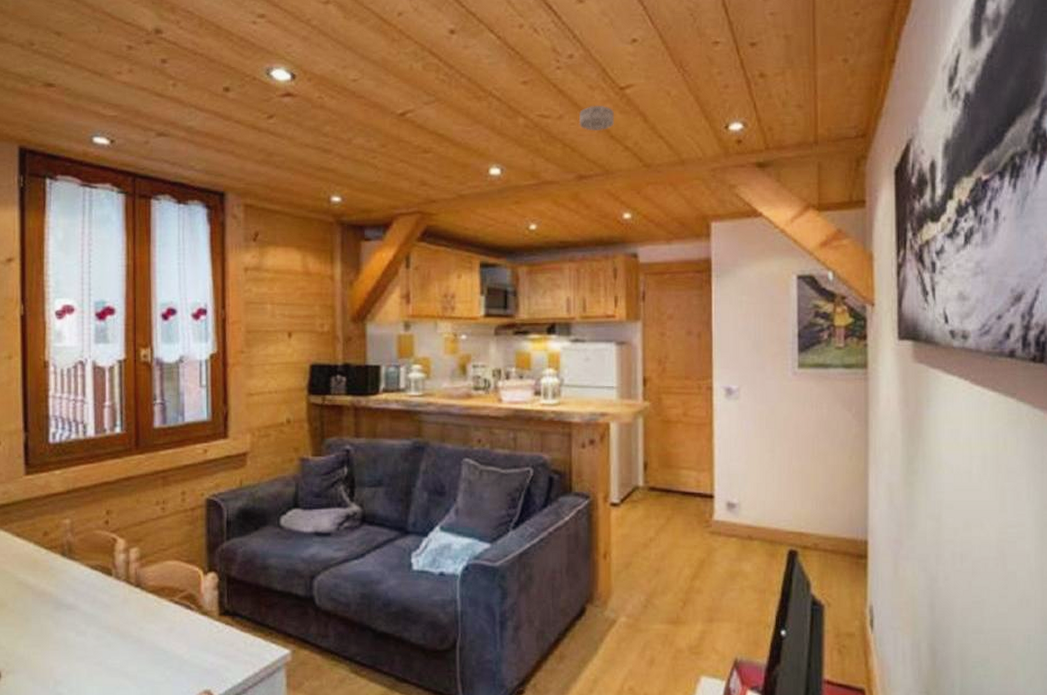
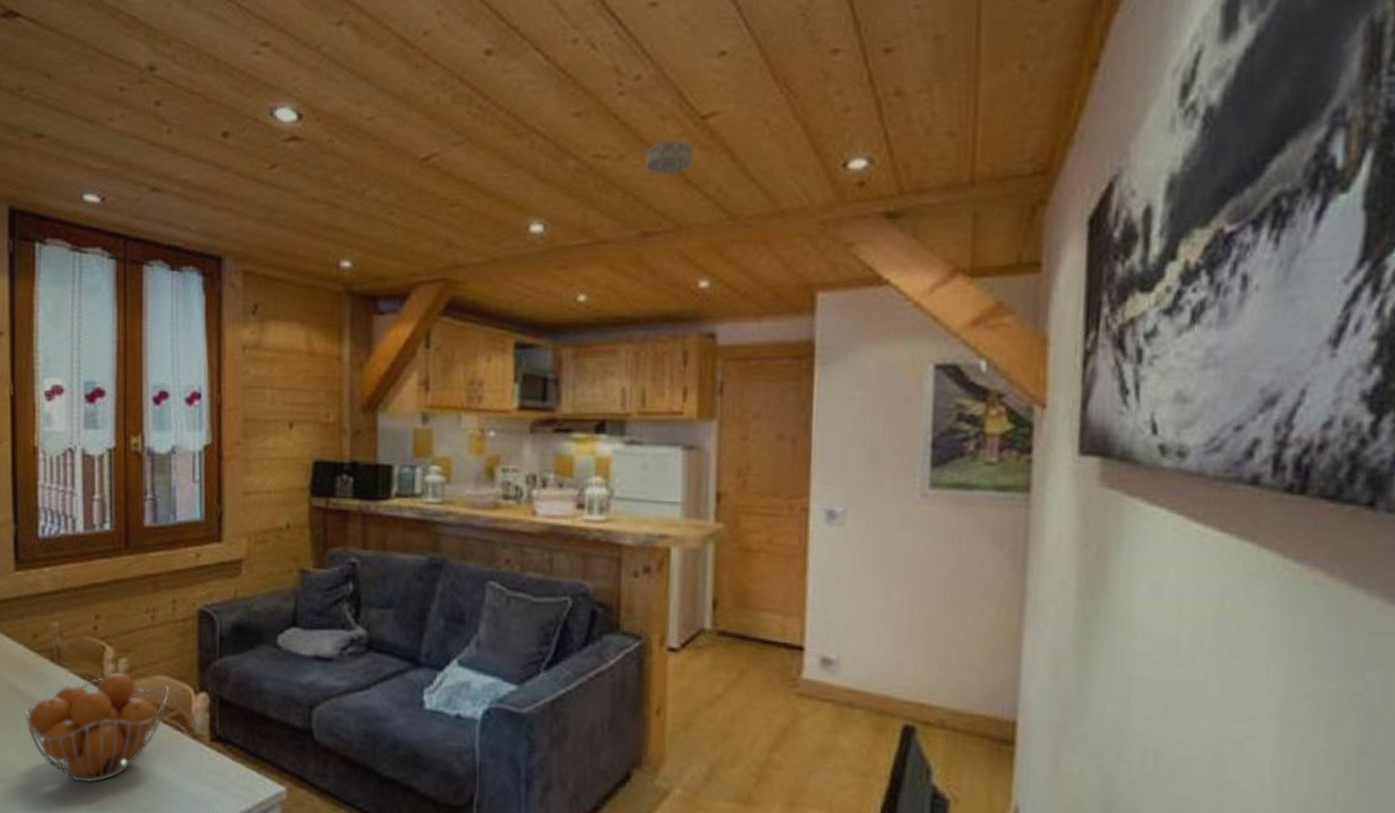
fruit basket: none [35,560,180,665] -> present [25,672,170,783]

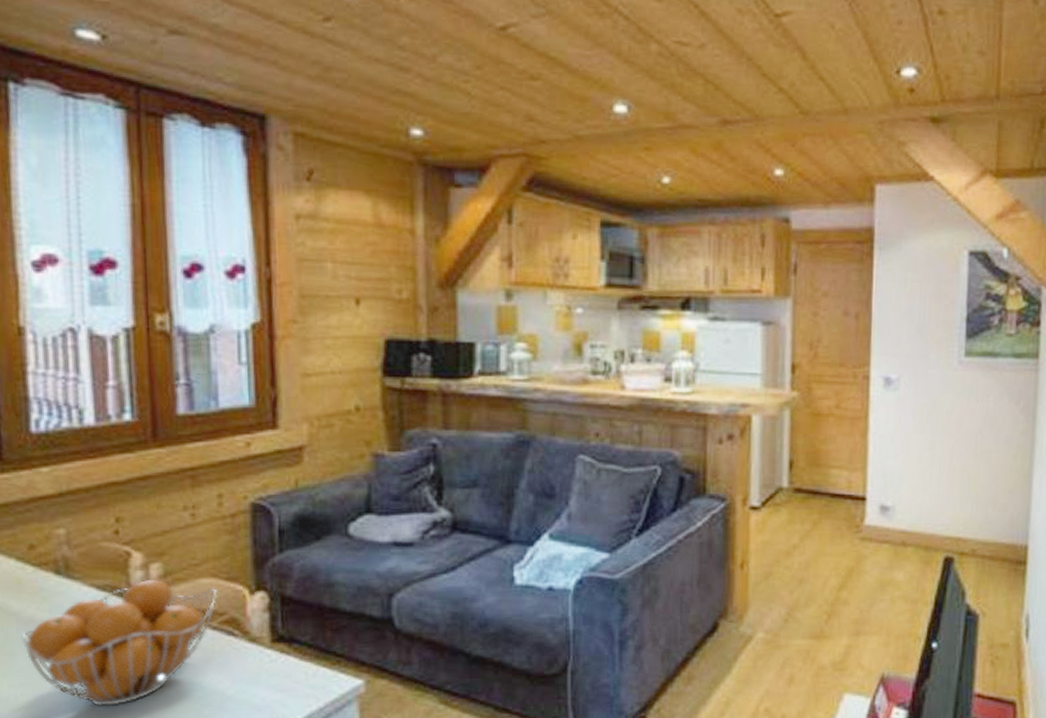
smoke detector: present [644,140,692,174] -> none [724,34,767,66]

